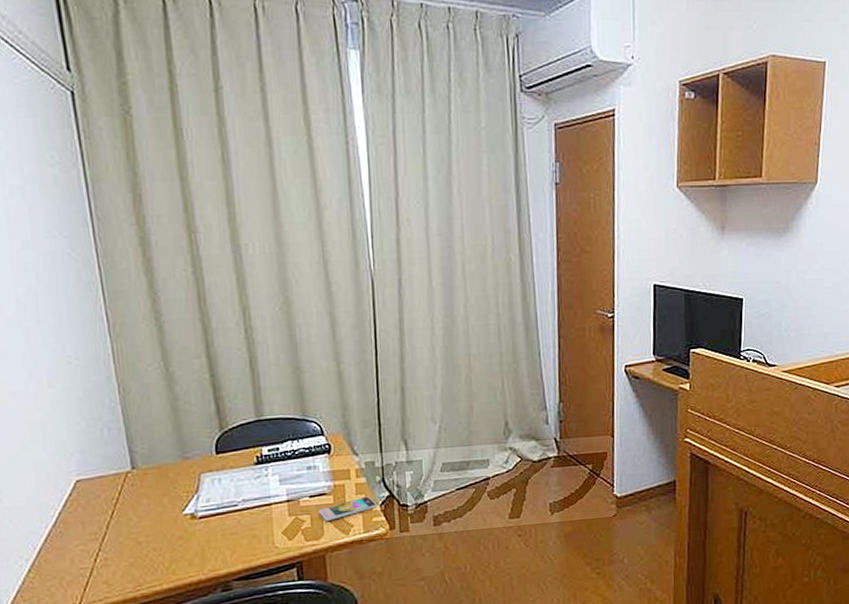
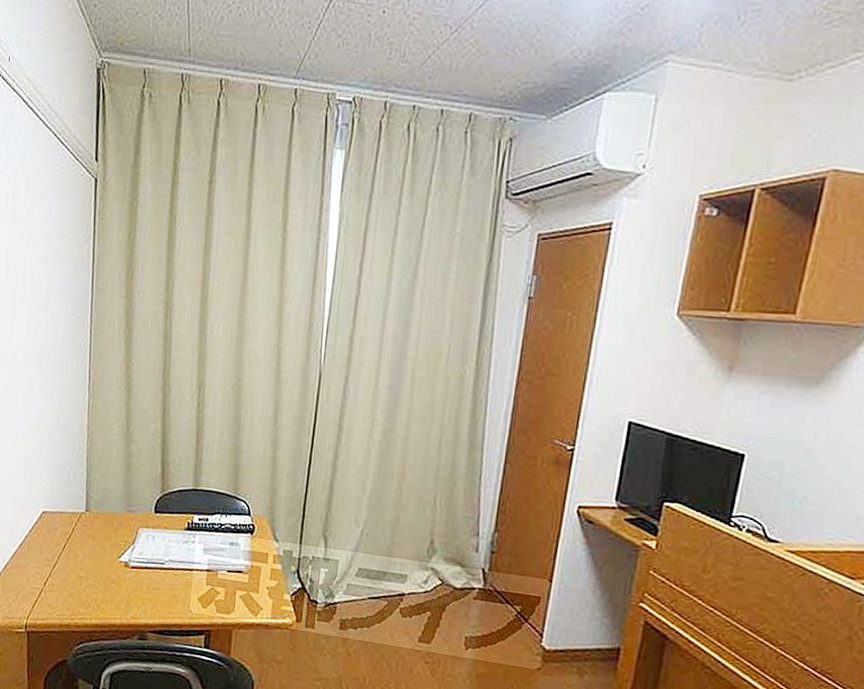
smartphone: present [318,496,378,522] -> none [233,583,289,599]

